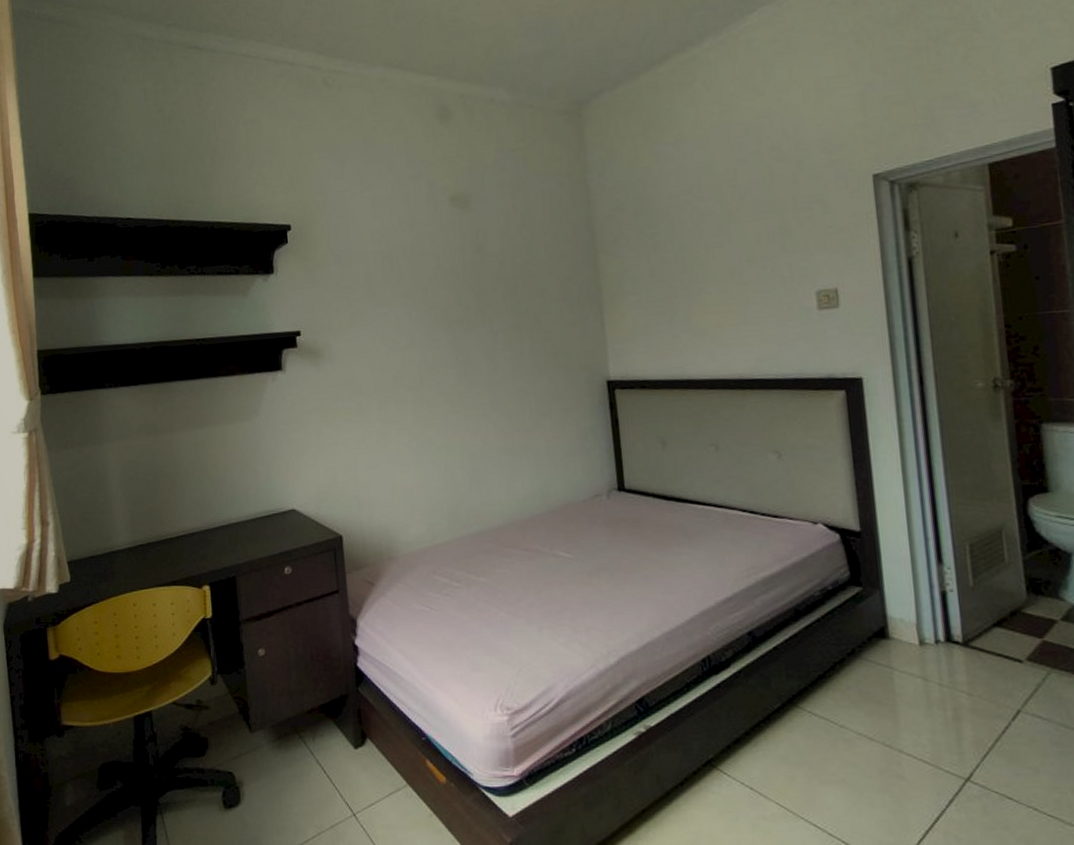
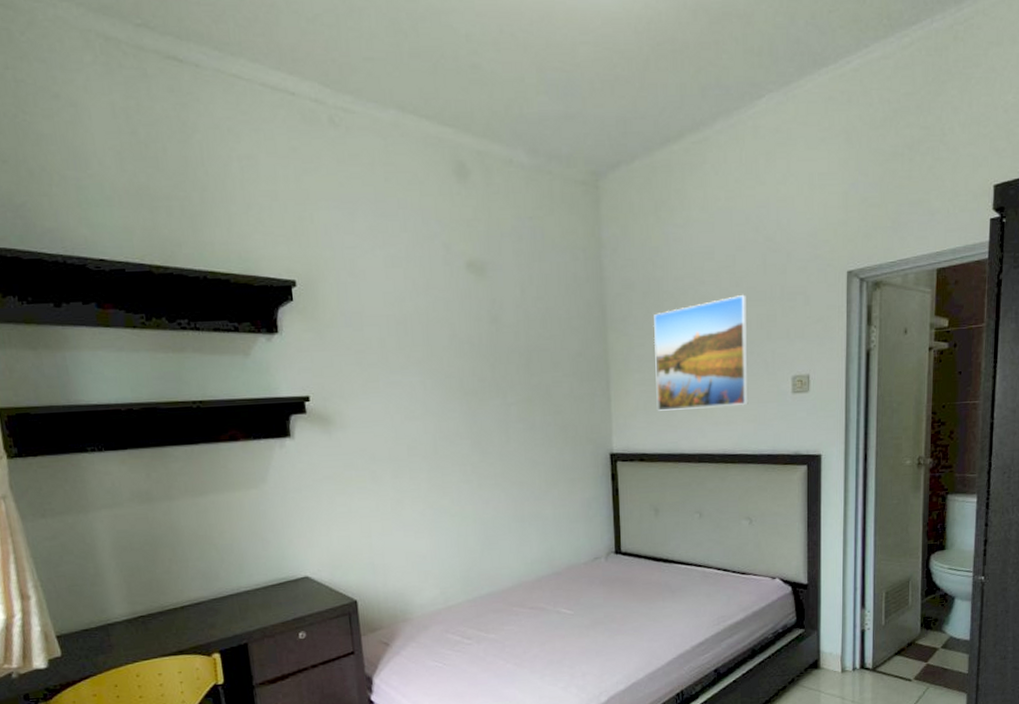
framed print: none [647,207,765,334] -> present [653,294,748,411]

